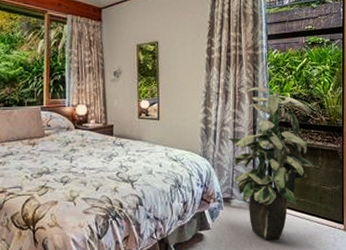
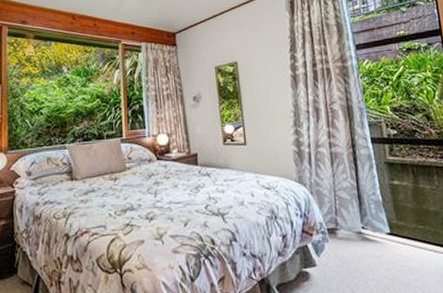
indoor plant: present [228,87,313,240] -> none [325,101,429,277]

